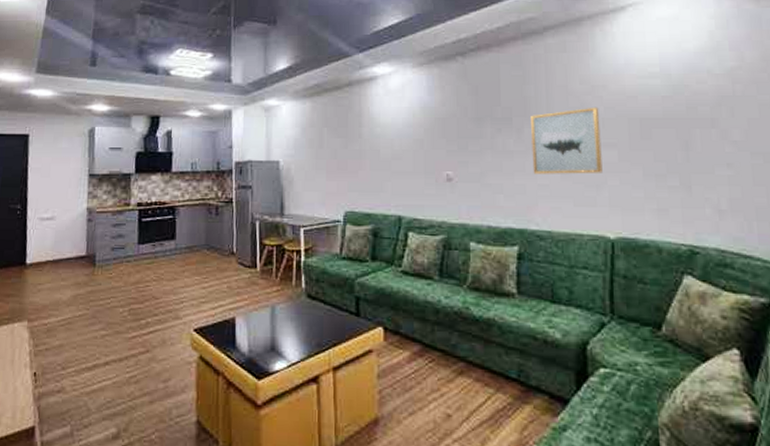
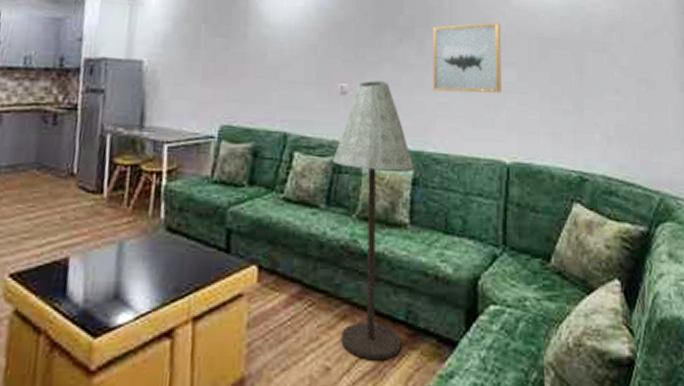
floor lamp: none [443,168,518,412] -> present [333,80,413,361]

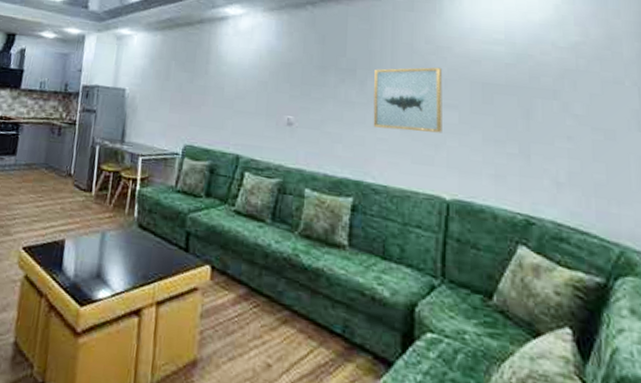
floor lamp: present [333,80,413,361] -> none [278,115,353,367]

